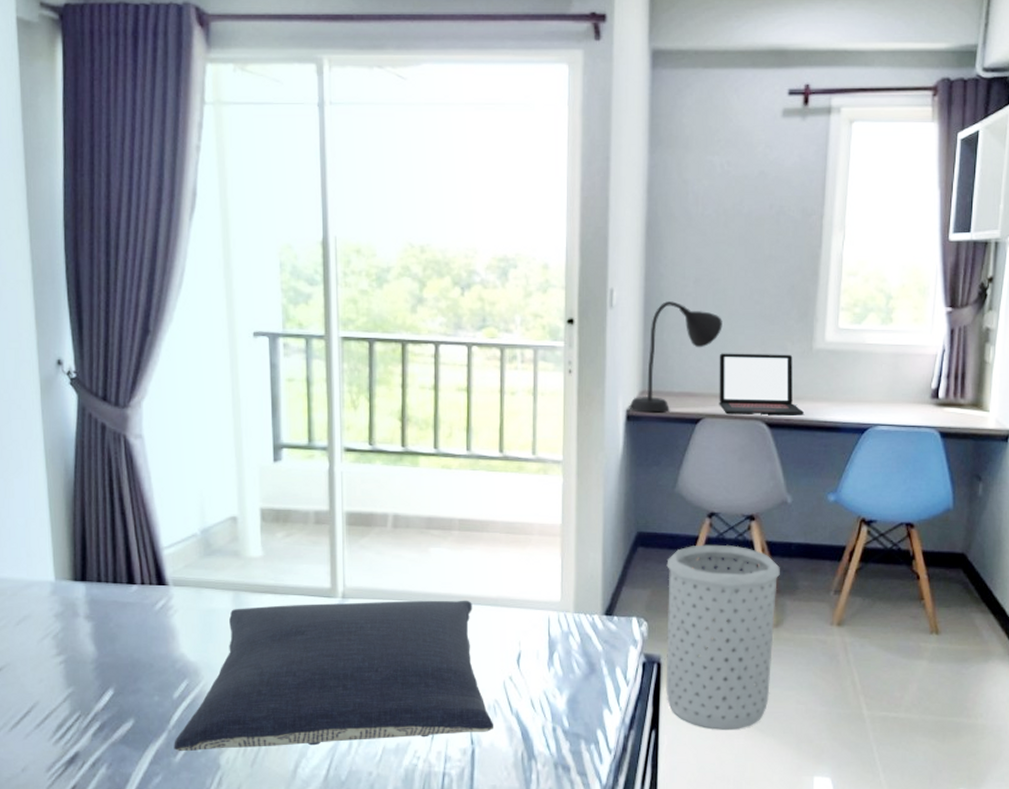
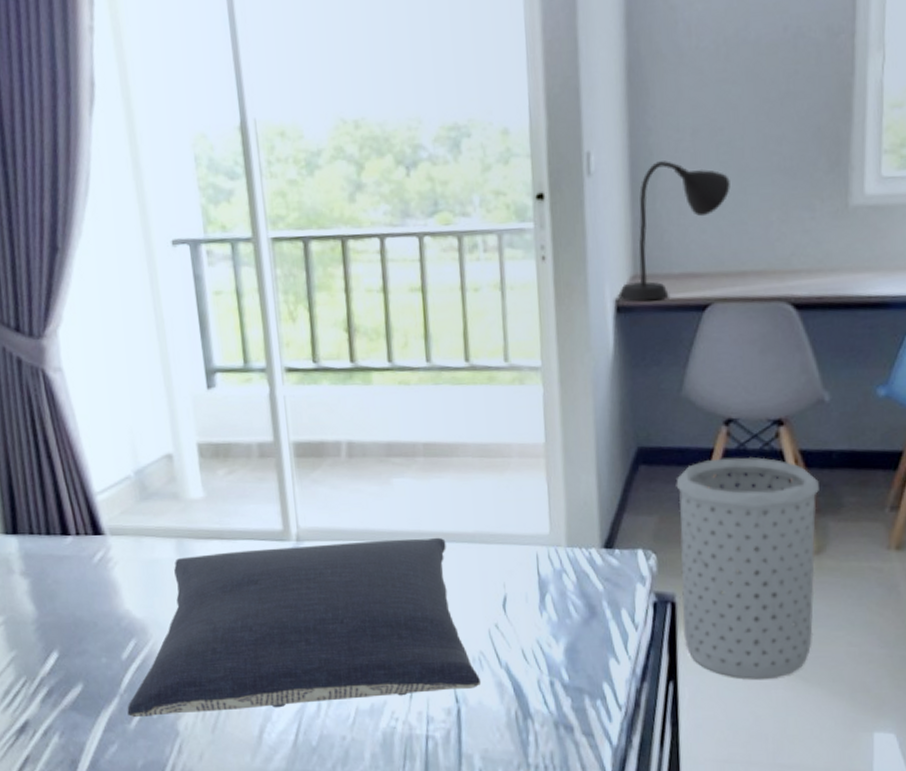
laptop: present [719,353,804,415] -> none [728,215,840,296]

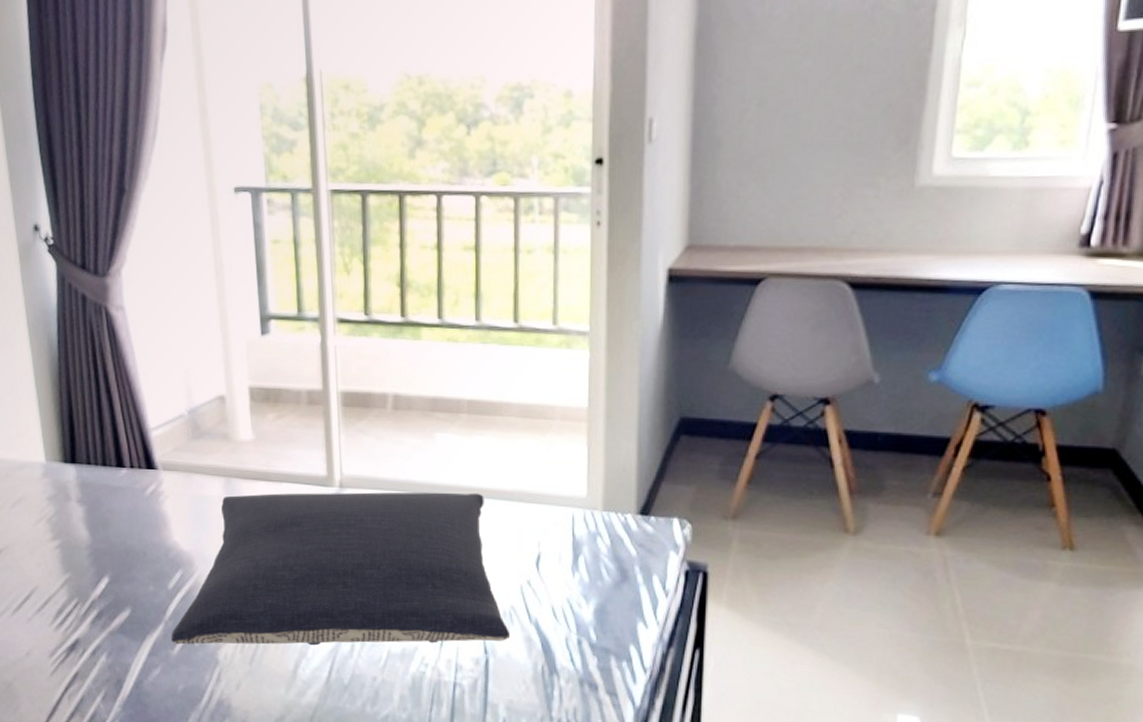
desk lamp: present [618,161,730,302] -> none [671,131,794,273]
laundry basket: present [675,456,819,679] -> none [713,433,862,654]

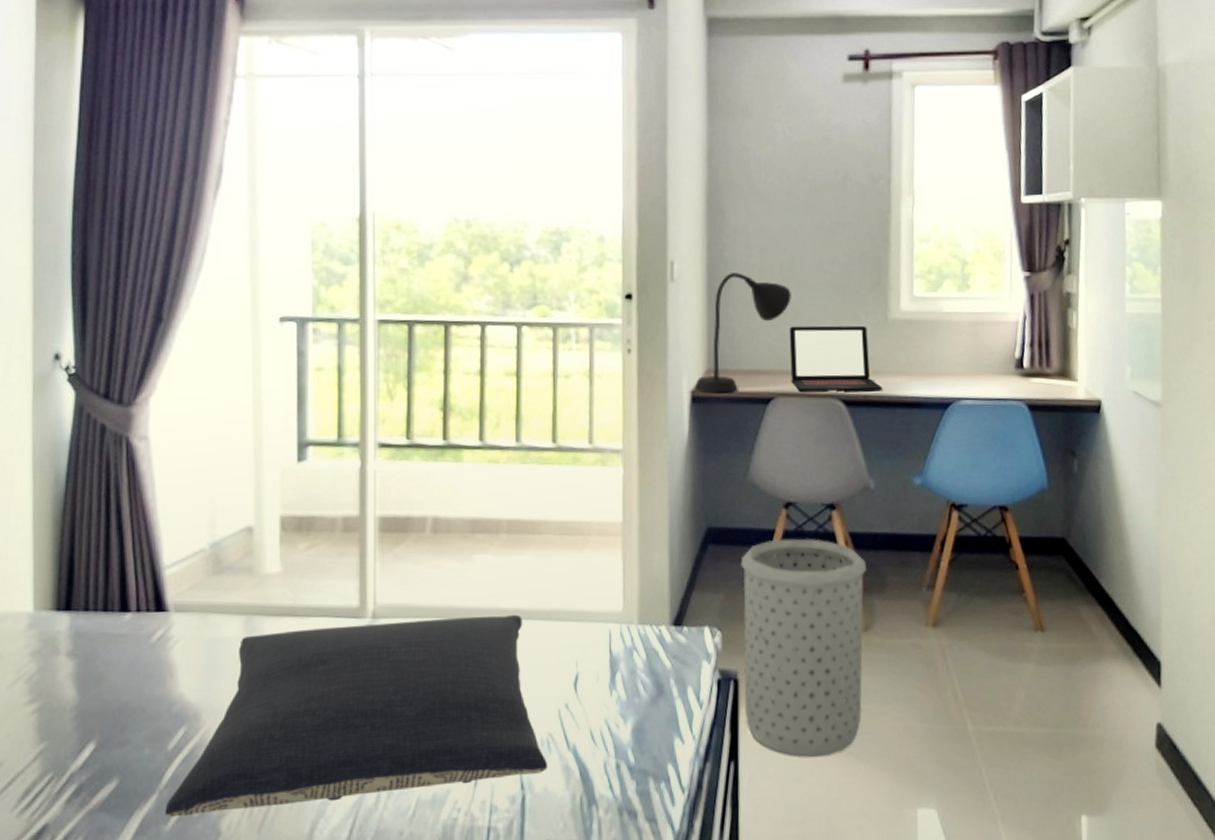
desk lamp: none [671,131,794,273] -> present [694,273,791,394]
laundry basket: none [713,433,862,654] -> present [740,538,866,757]
laptop: none [787,193,900,273] -> present [789,325,882,392]

